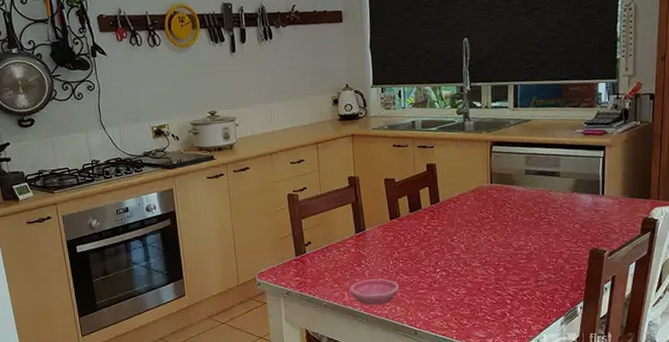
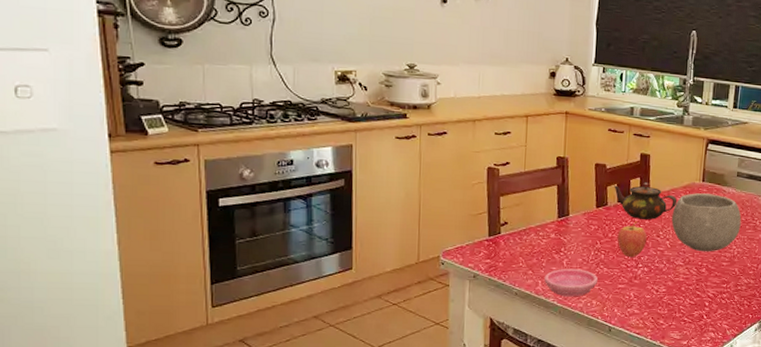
teapot: none [405,190,468,227] -> present [614,182,678,220]
fruit: none [413,229,442,263] -> present [617,221,647,257]
bowl: none [463,194,535,252] -> present [671,193,742,252]

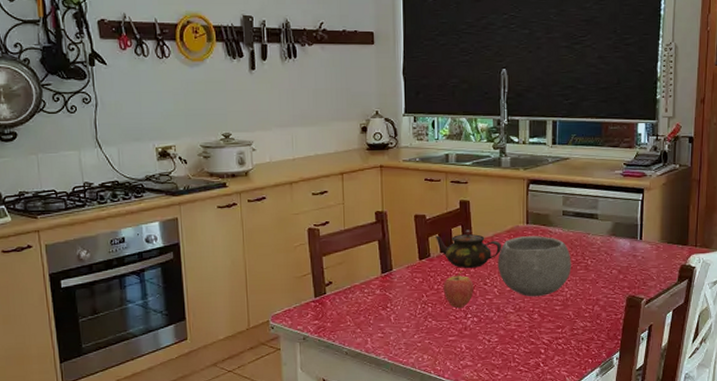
saucer: present [544,268,598,297] -> none [373,323,427,353]

